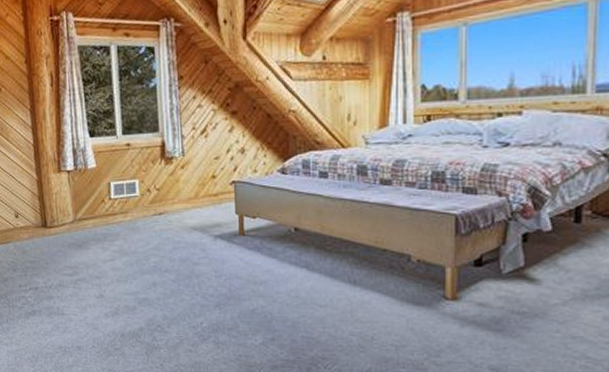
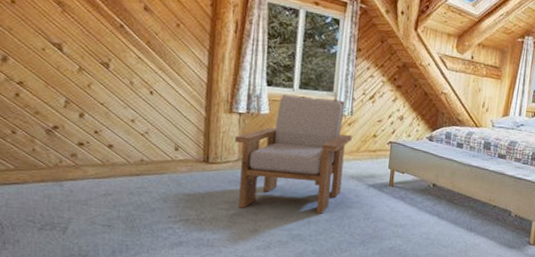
armchair: none [67,141,188,274] -> present [235,94,352,214]

